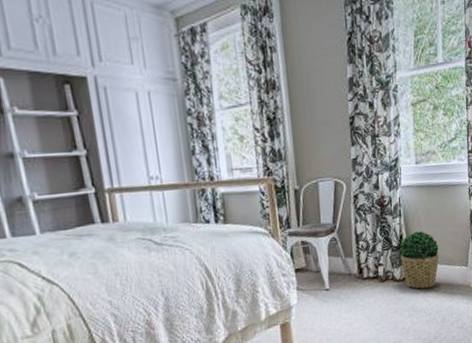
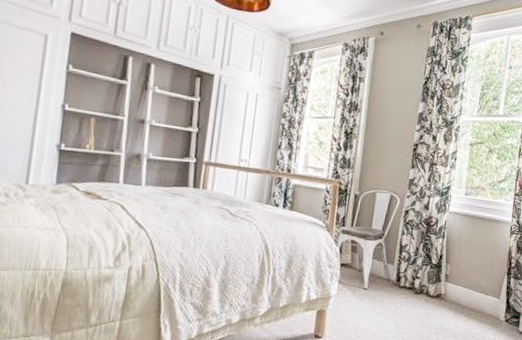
potted plant: present [399,231,439,289] -> none [437,255,475,310]

